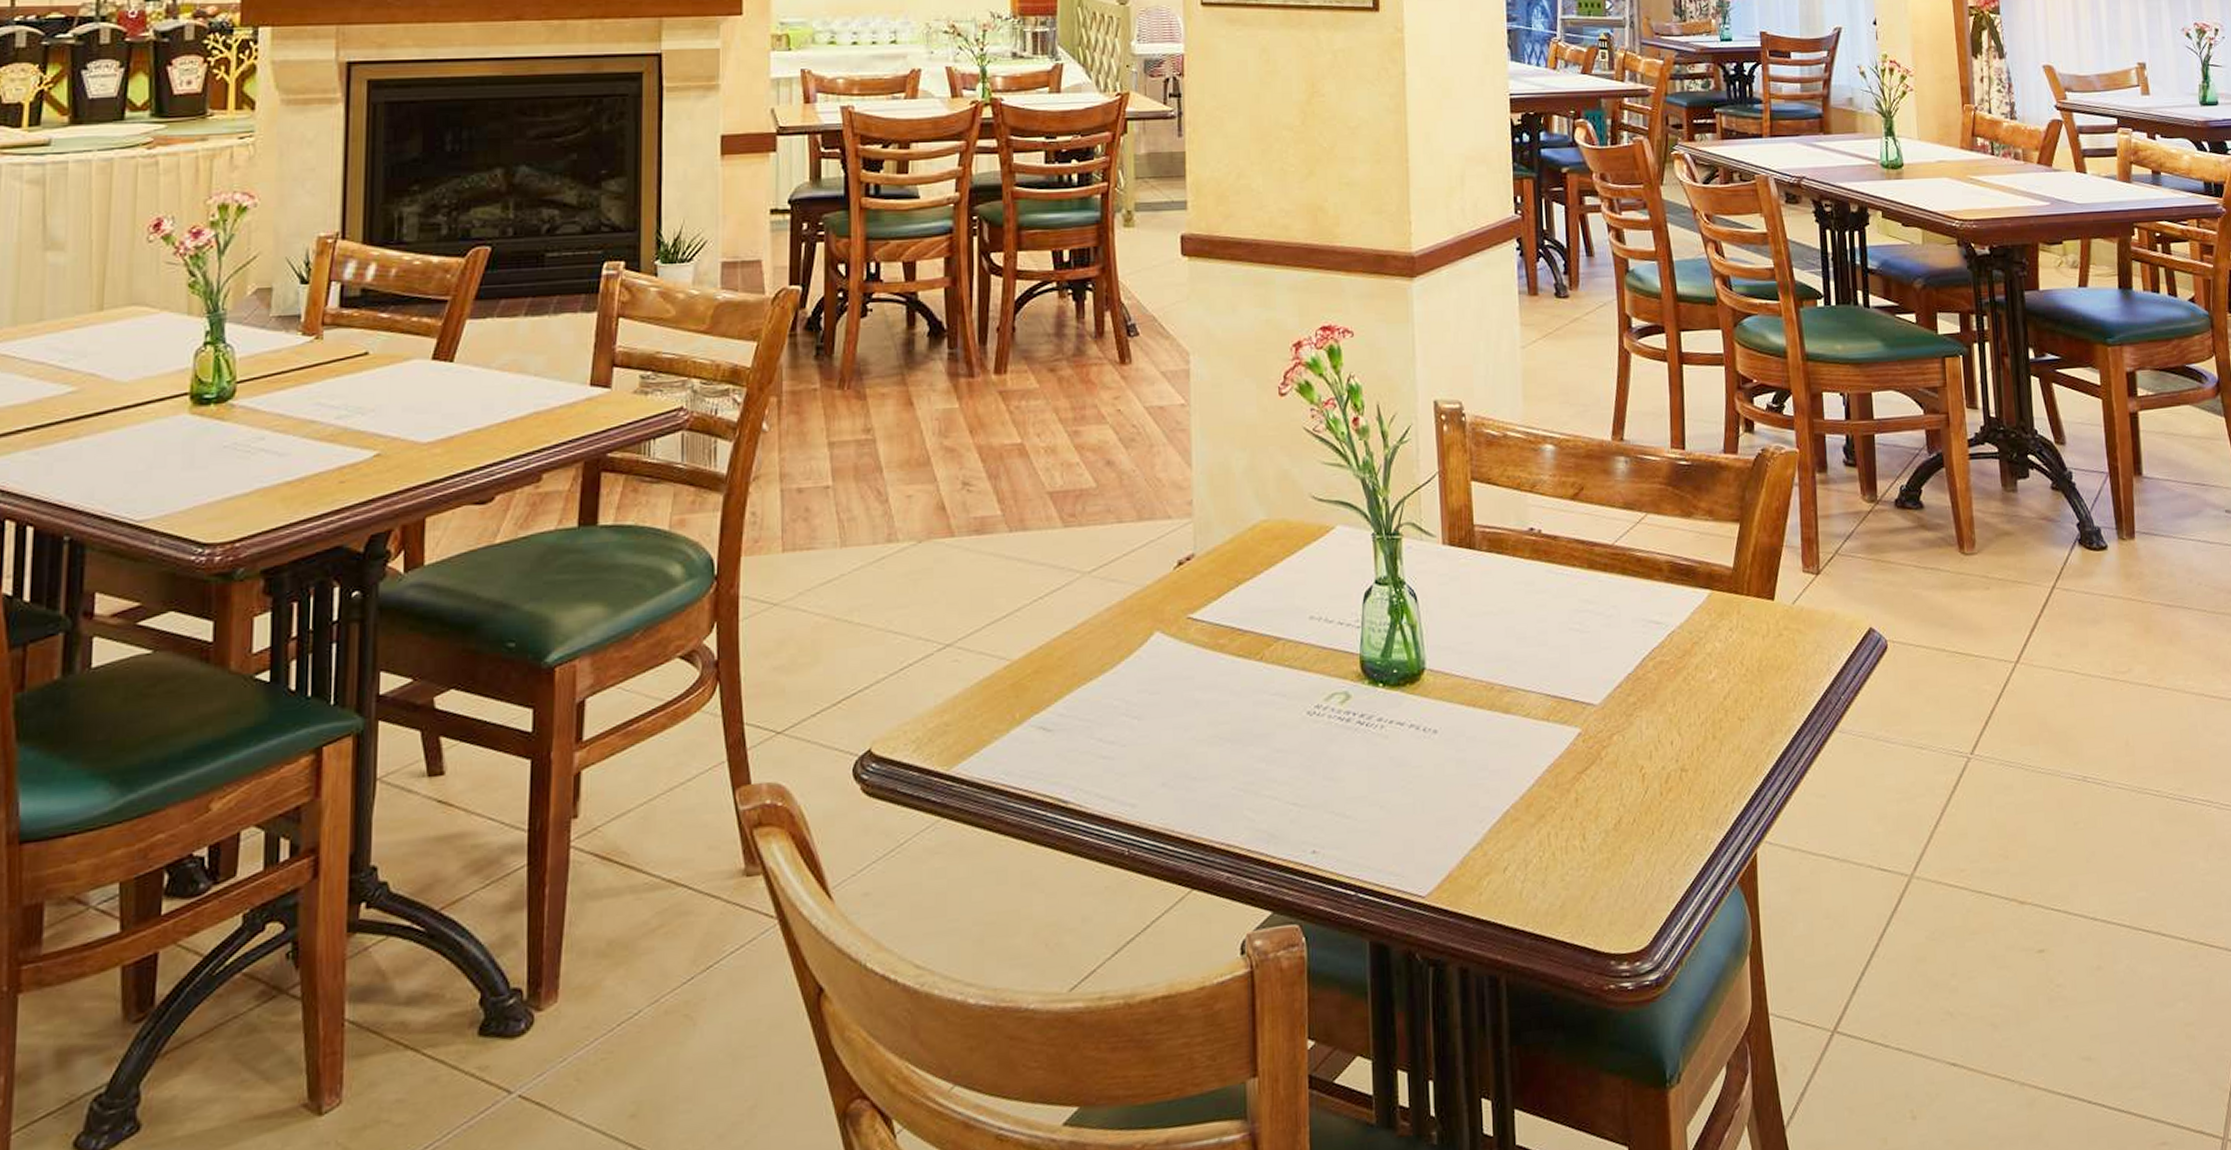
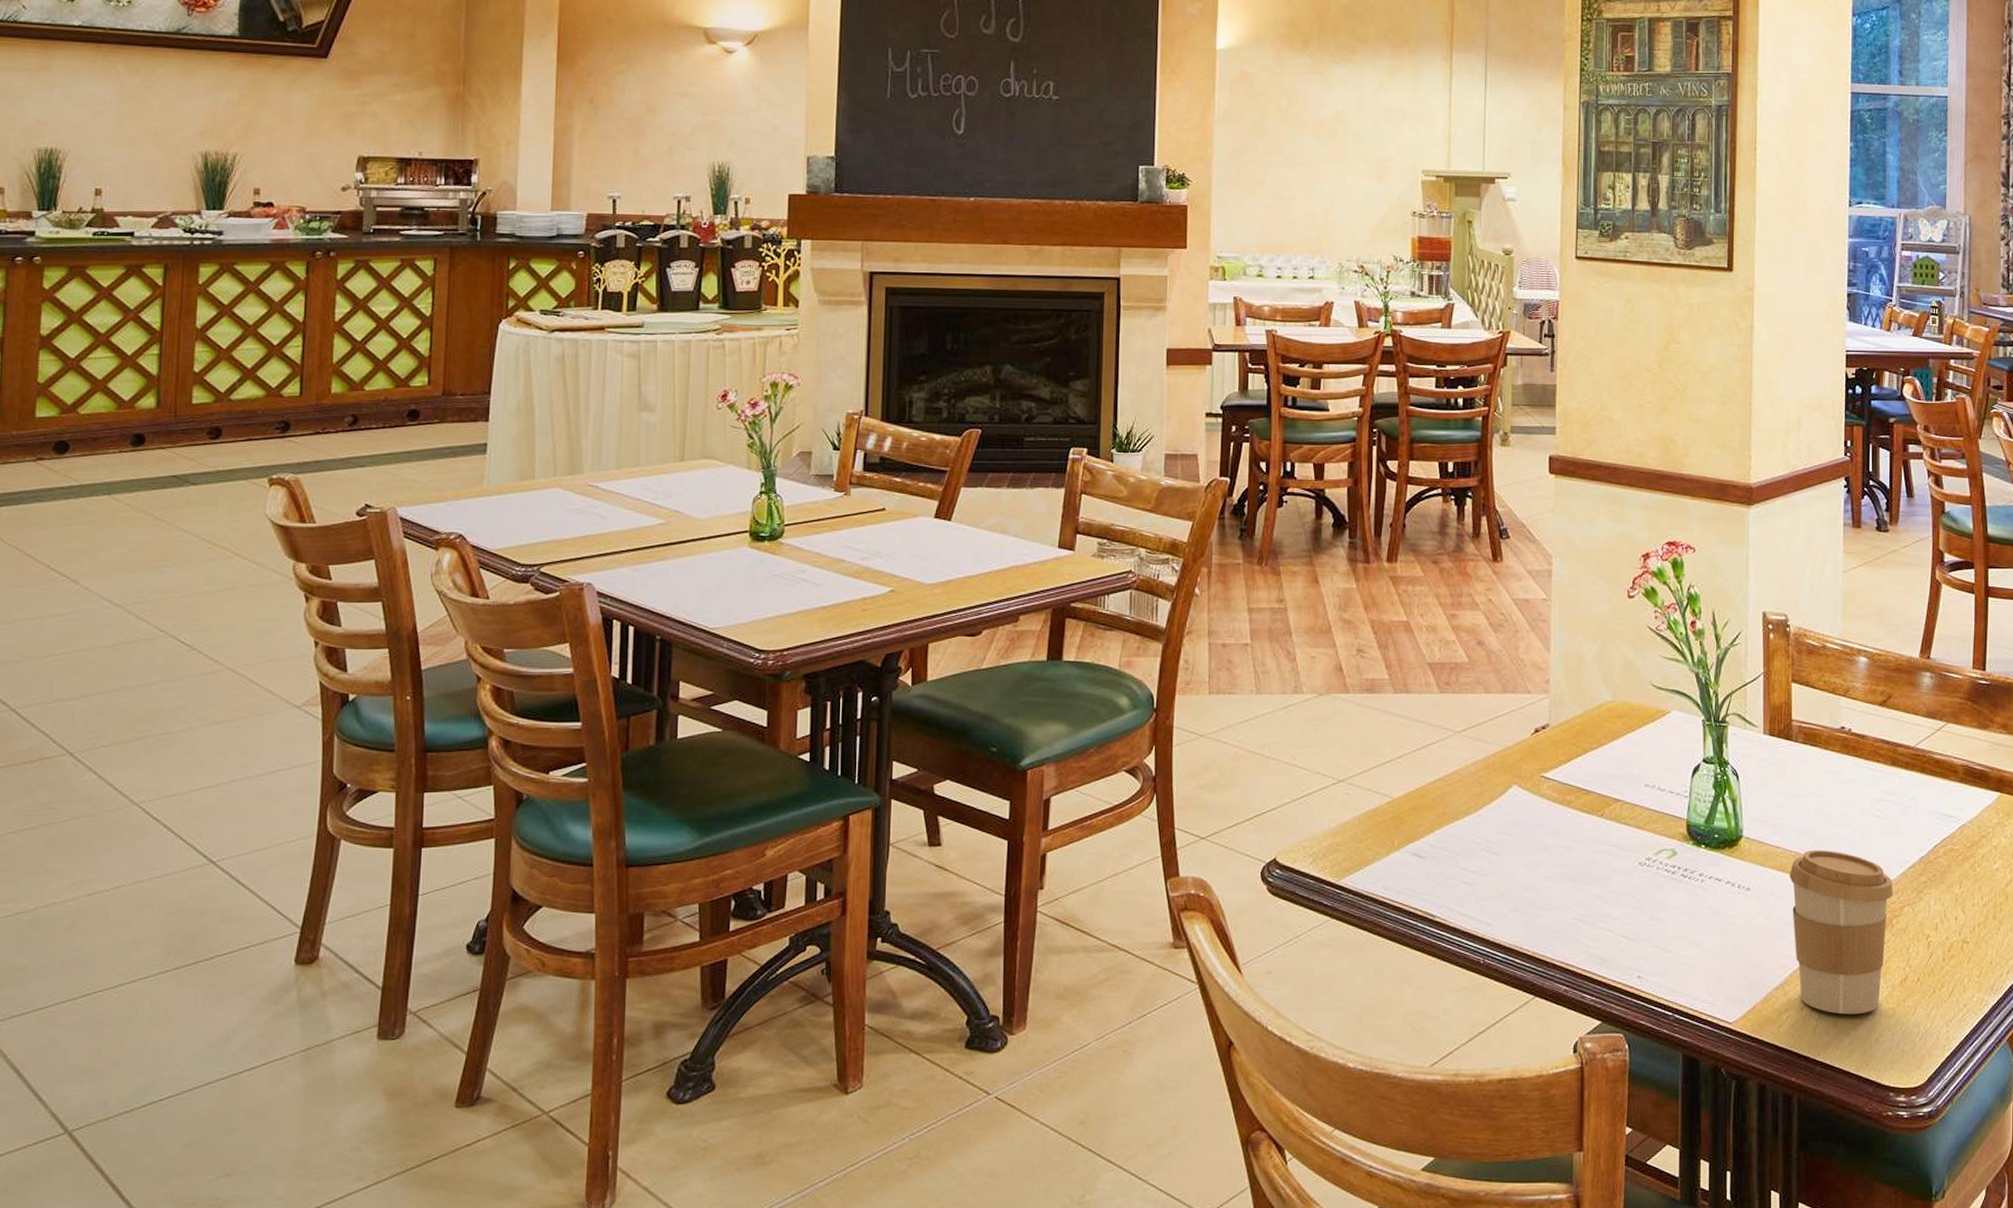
coffee cup: none [1481,676,1599,872] -> present [1789,849,1893,1015]

